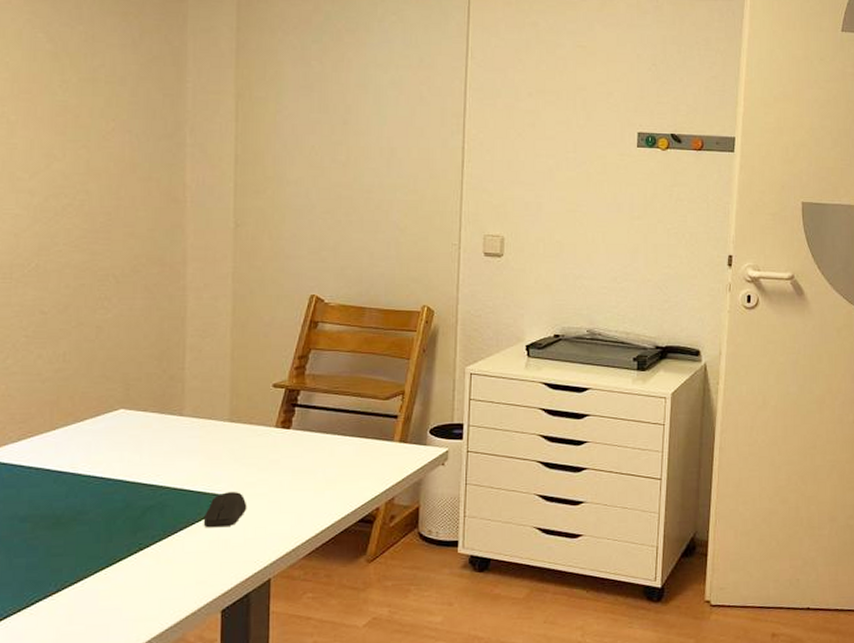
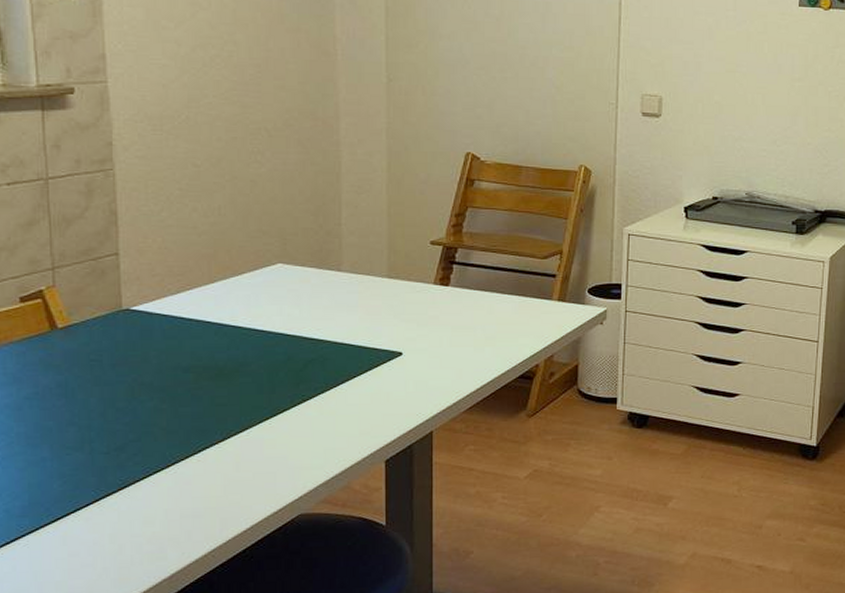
computer mouse: present [203,492,247,528] -> none [364,347,408,381]

